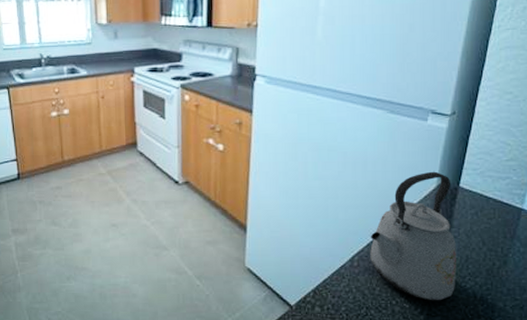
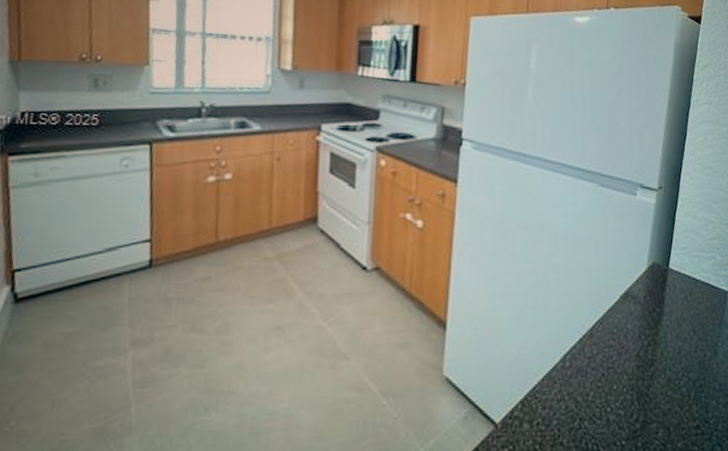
kettle: present [370,171,456,301] -> none [582,251,670,405]

